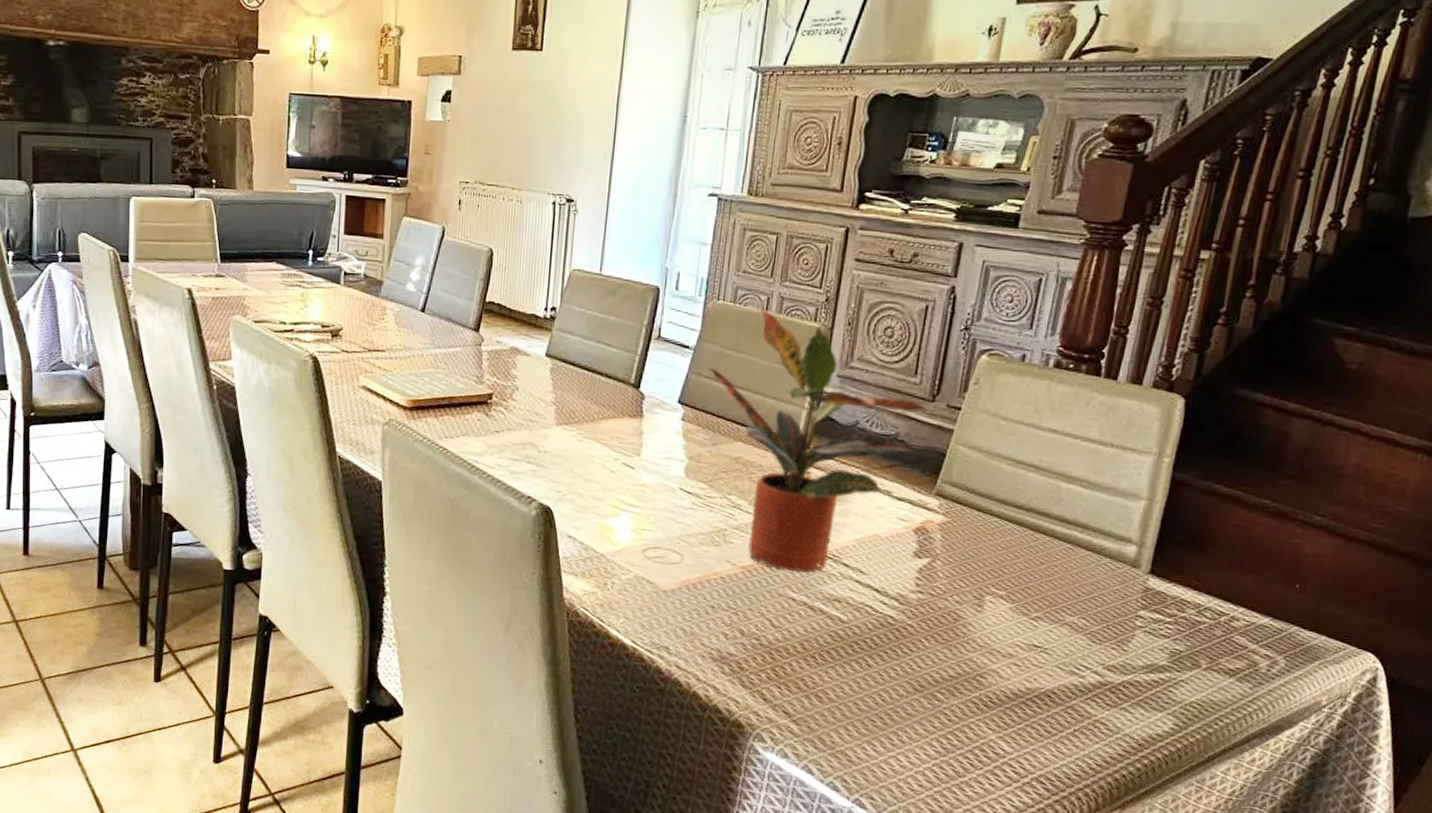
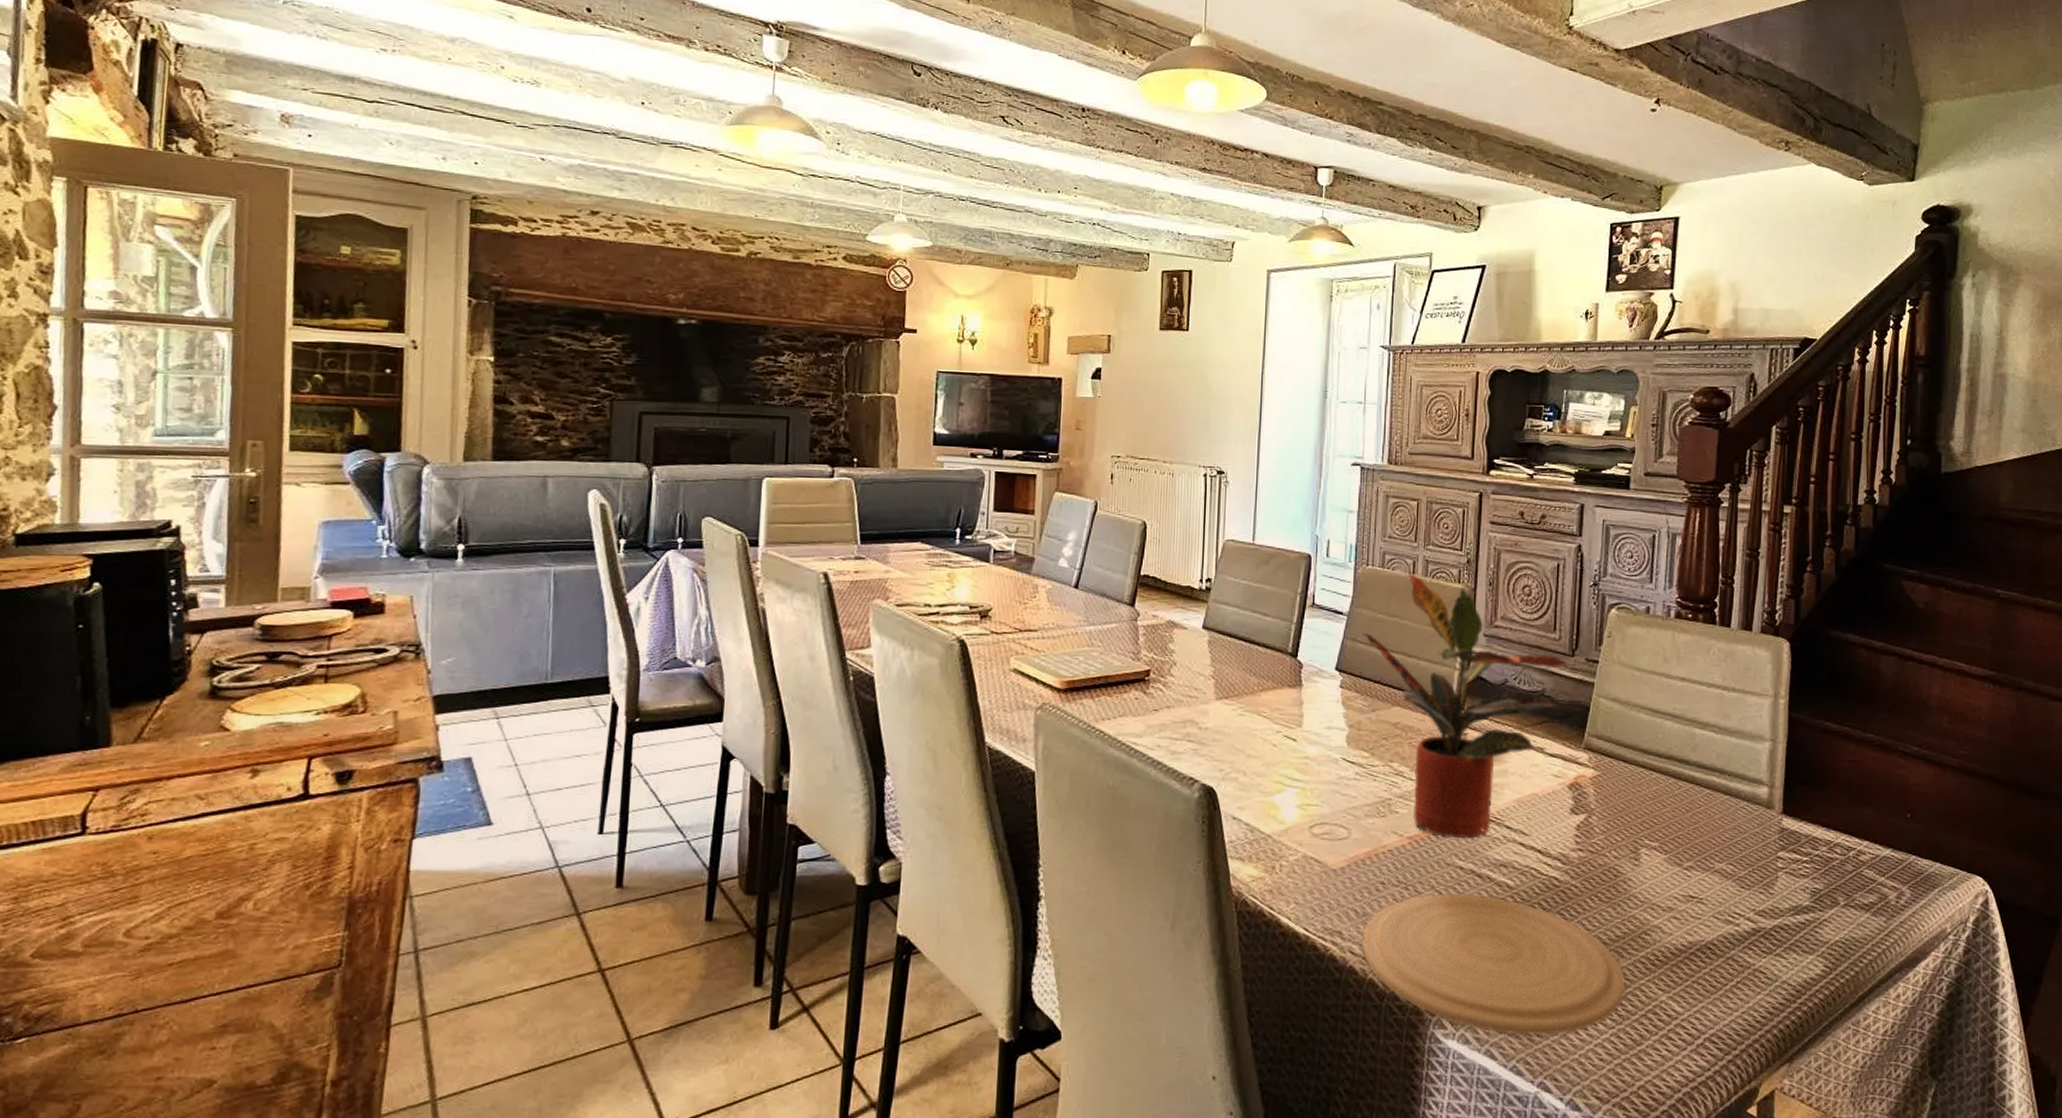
plate: none [688,620,954,760] -> present [1362,893,1626,1035]

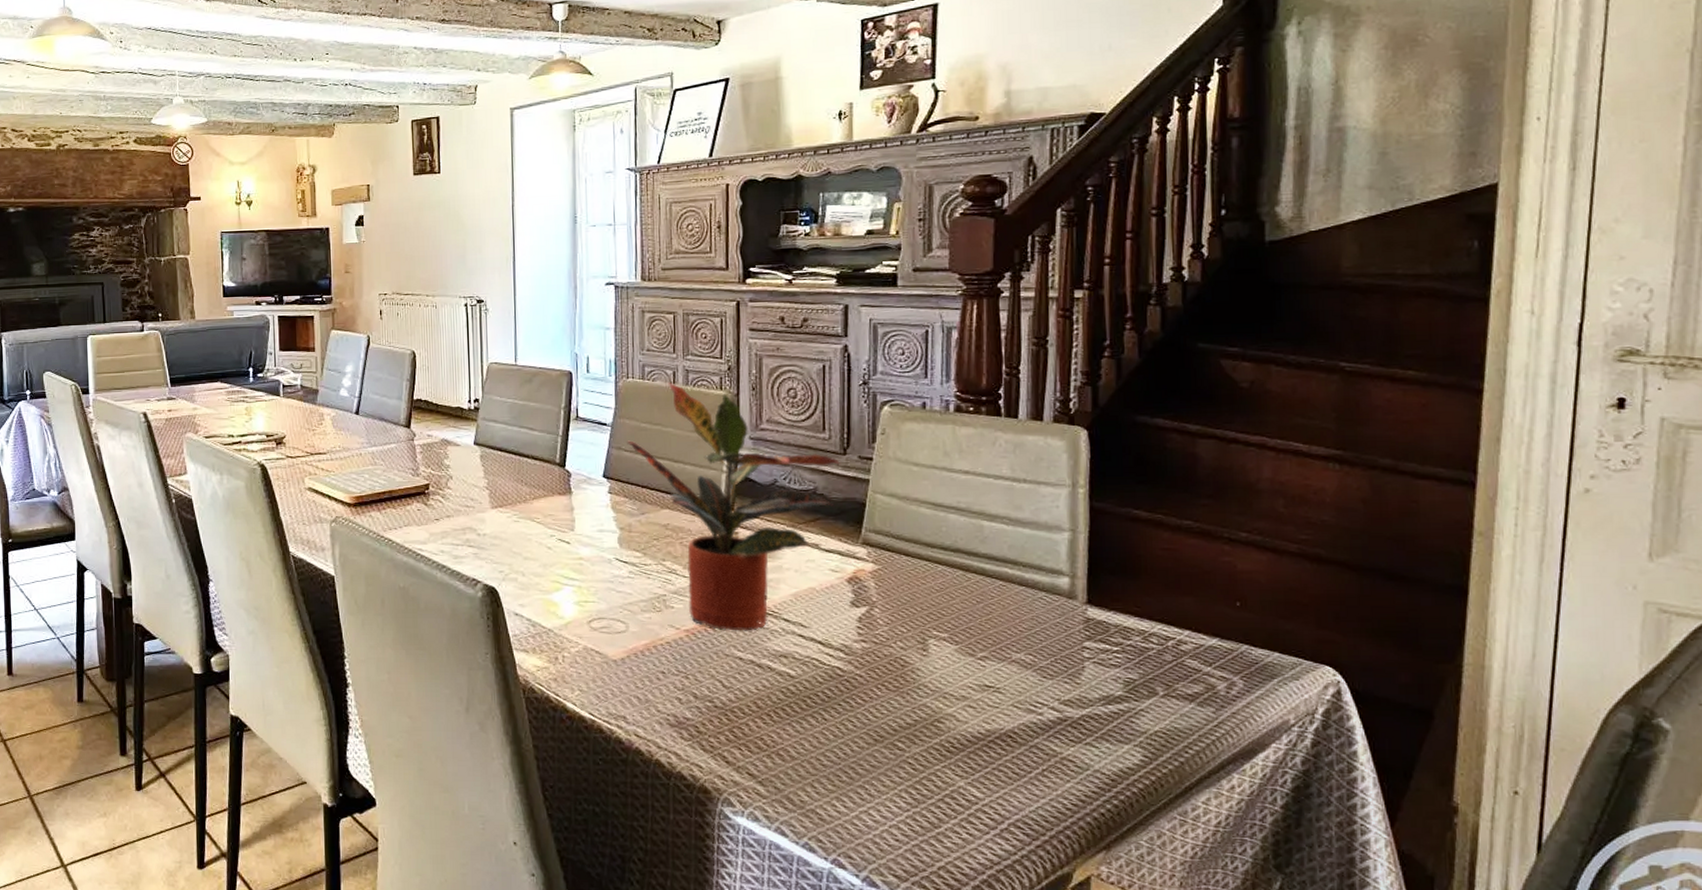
plate: present [1362,893,1626,1035] -> none [646,682,920,816]

